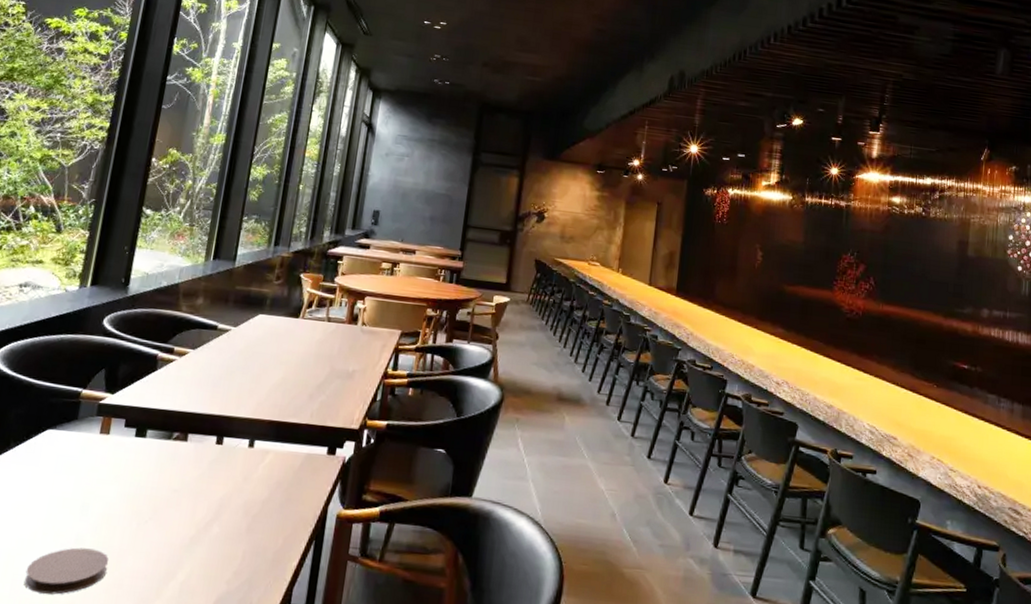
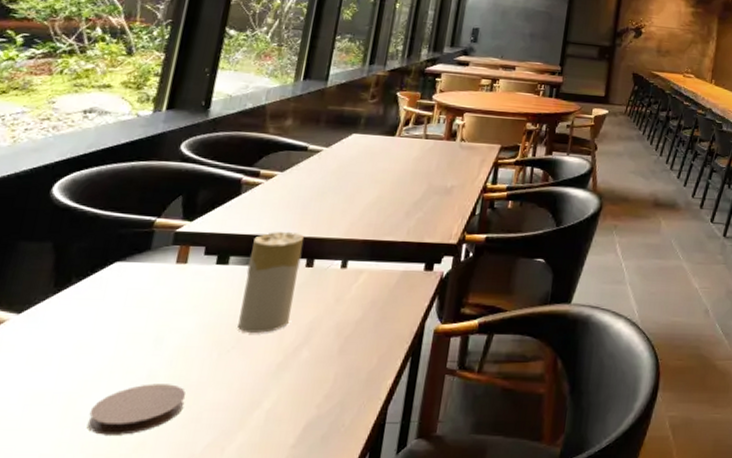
candle: none [154,408,215,506] -> present [238,231,305,333]

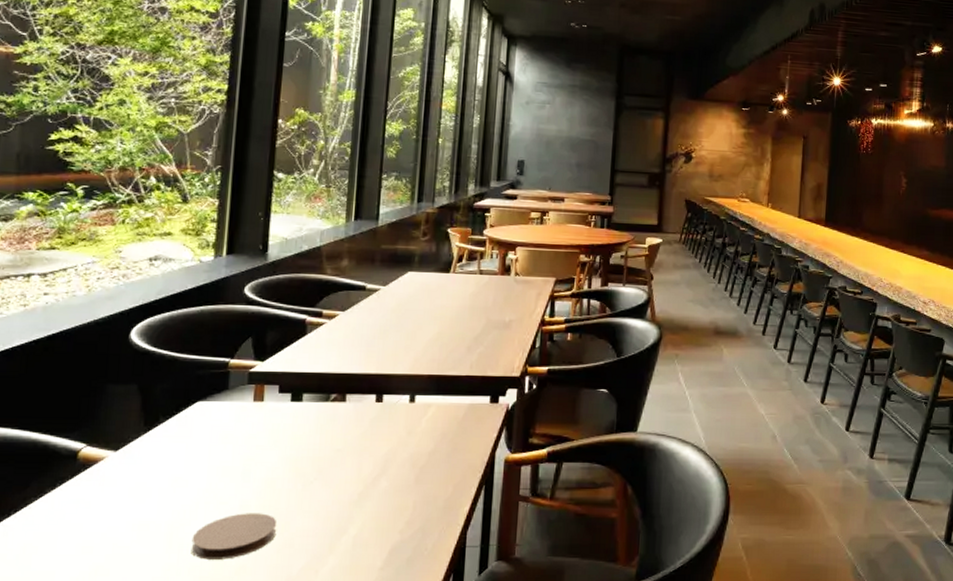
candle: present [238,231,305,333] -> none [318,368,372,465]

